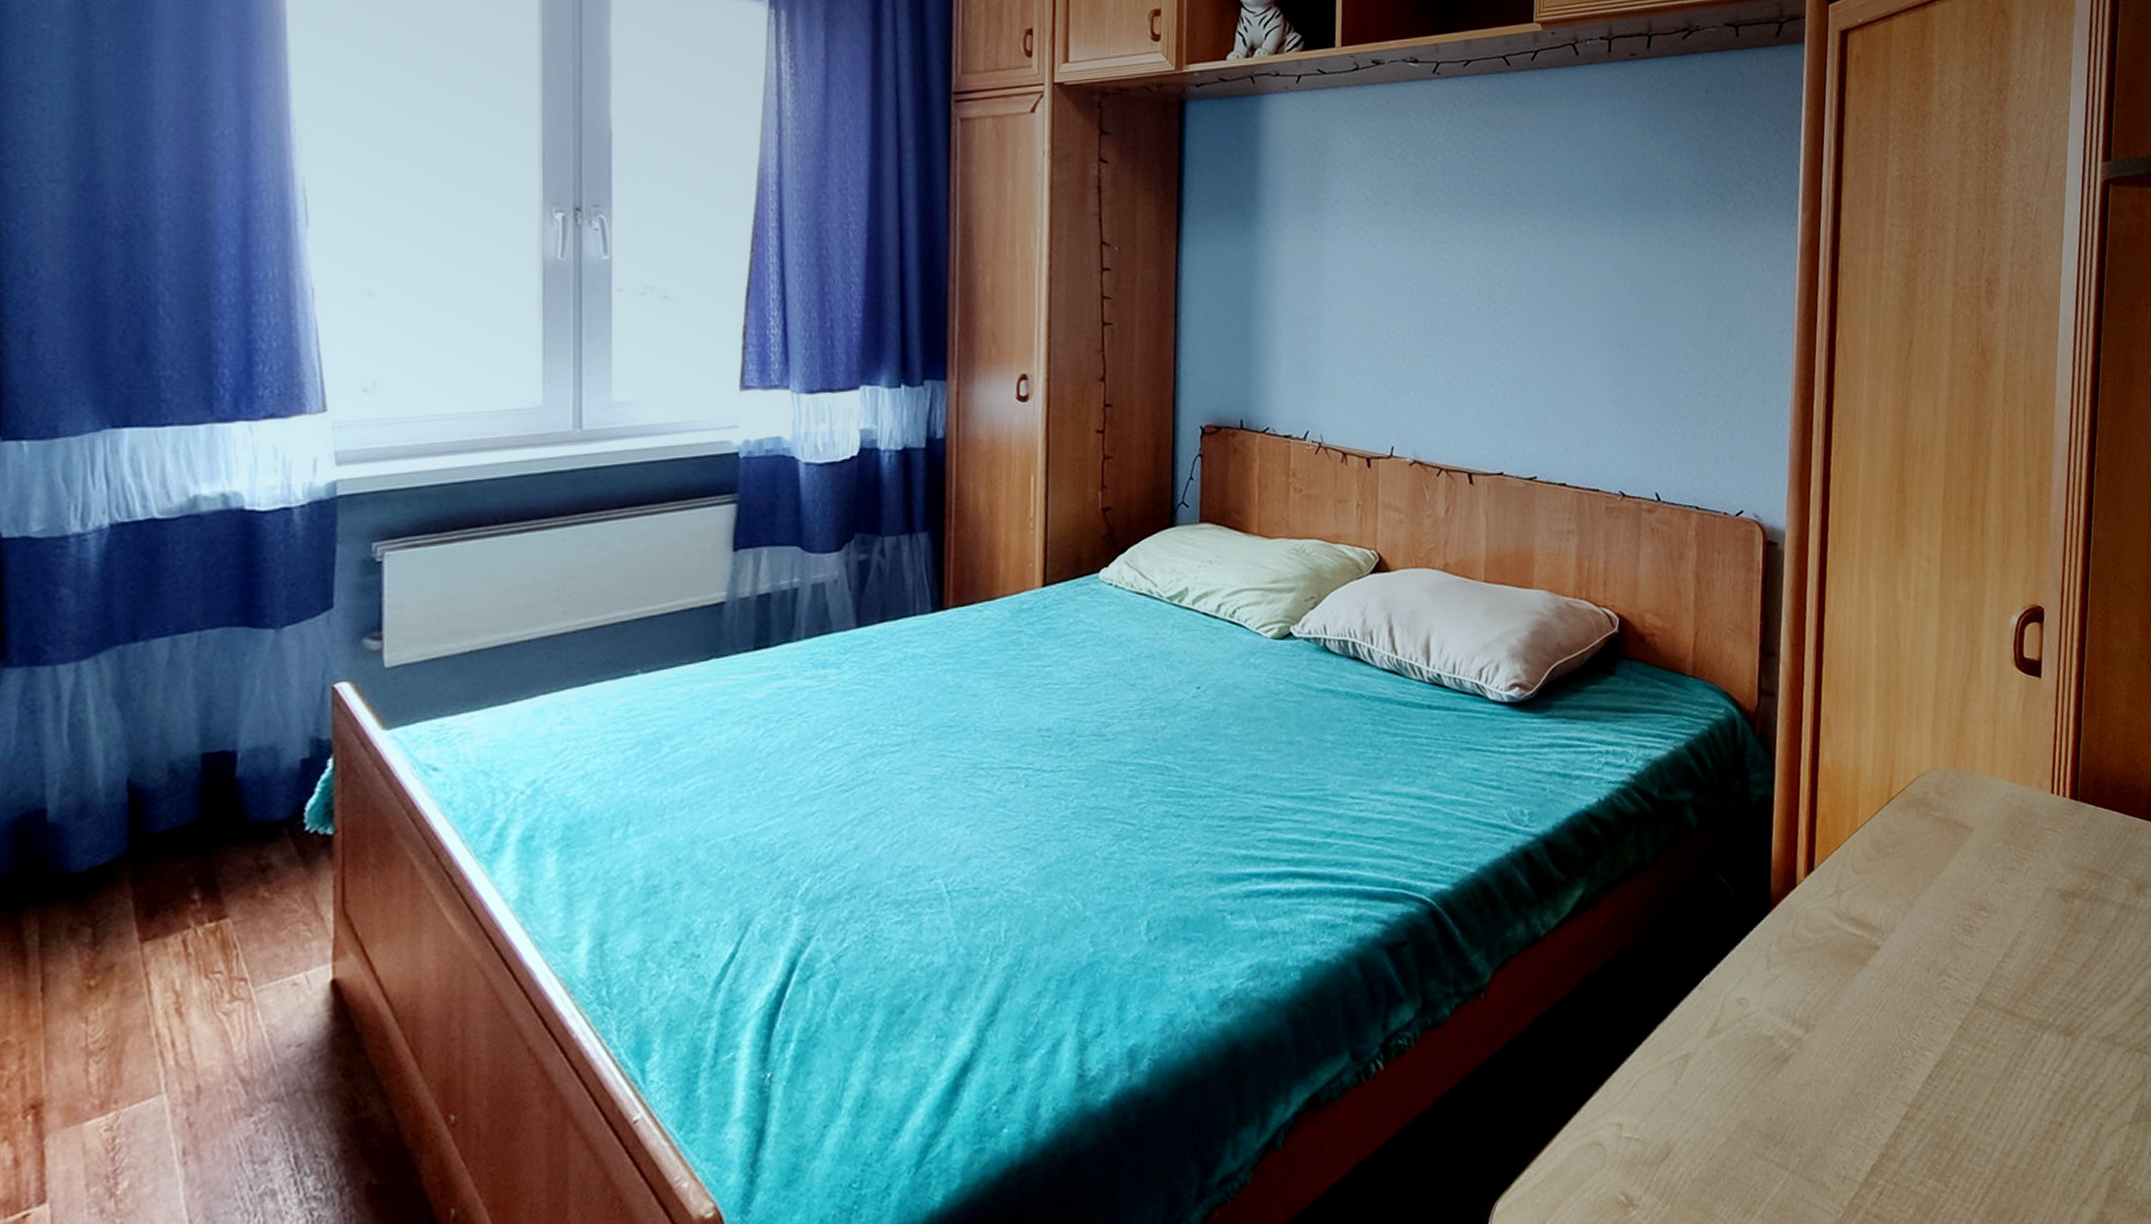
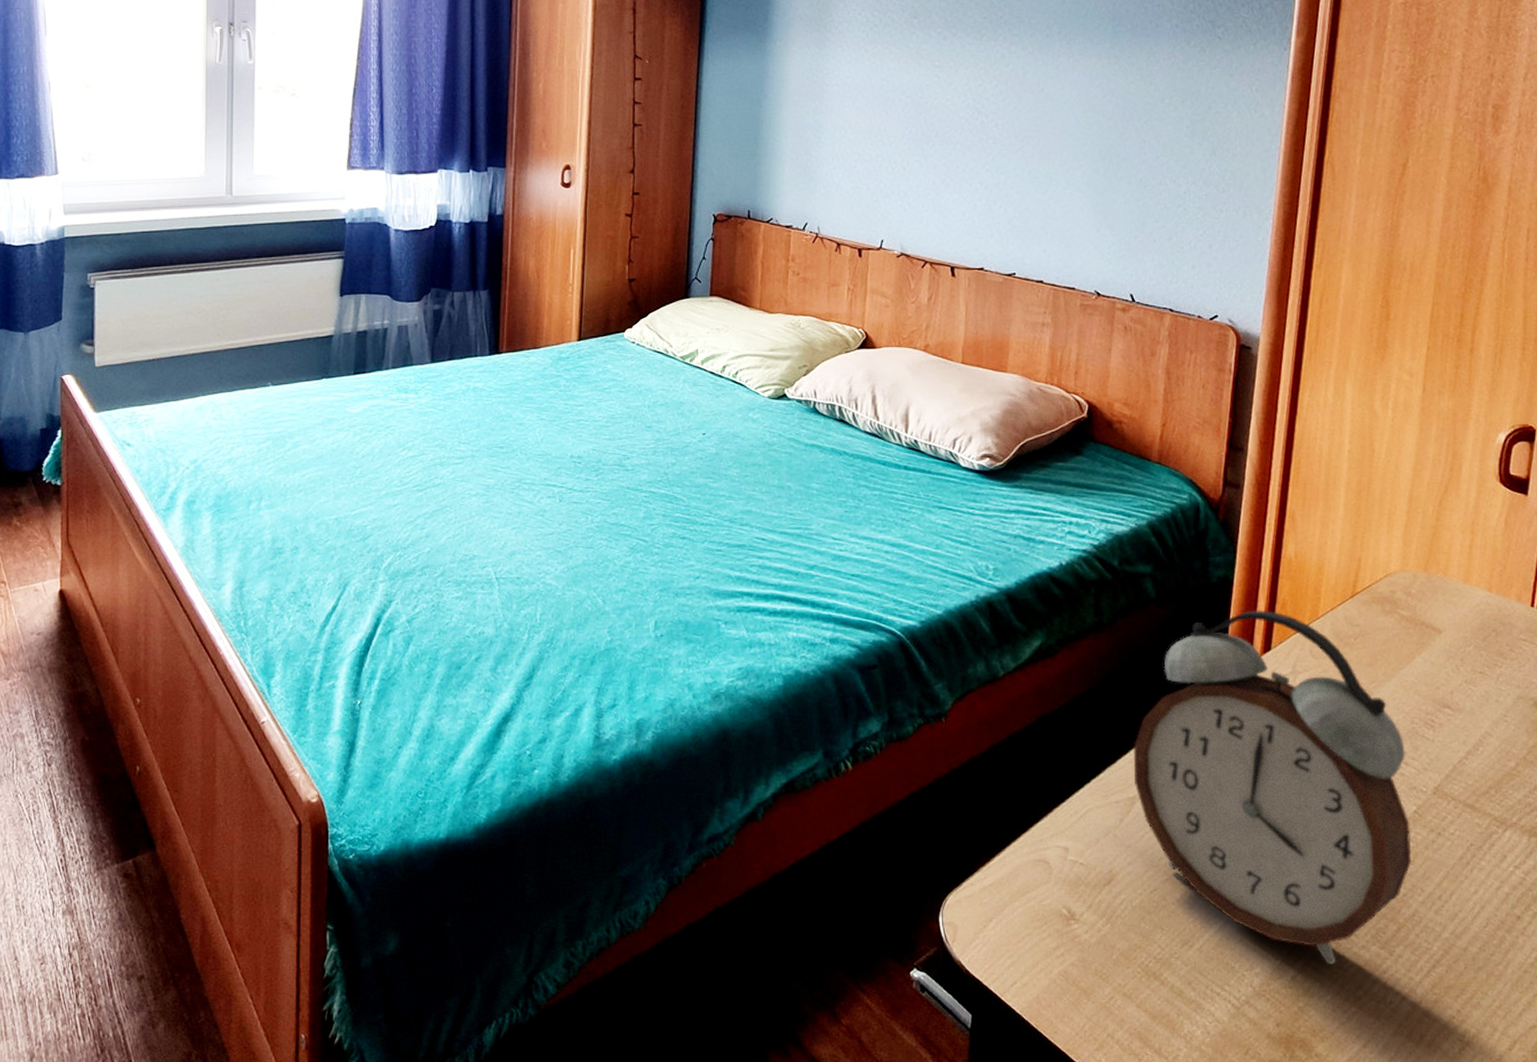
alarm clock: none [1684,827,1960,1209] -> present [1134,610,1412,964]

